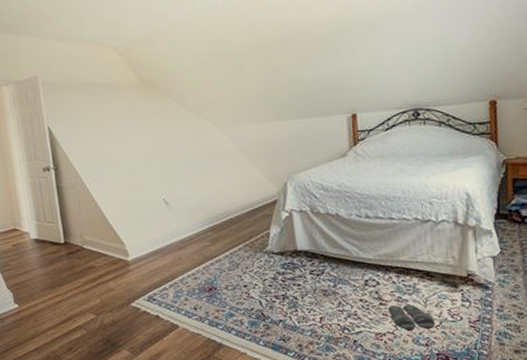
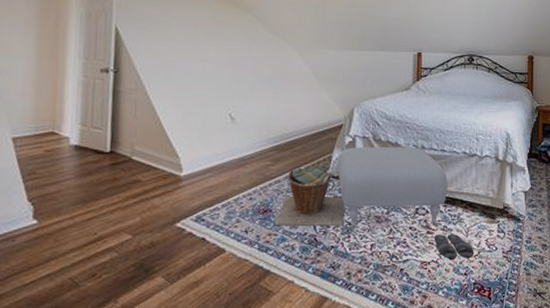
laundry basket: none [221,242,290,302] -> present [274,165,345,226]
ottoman: none [276,217,399,305] -> present [337,146,448,231]

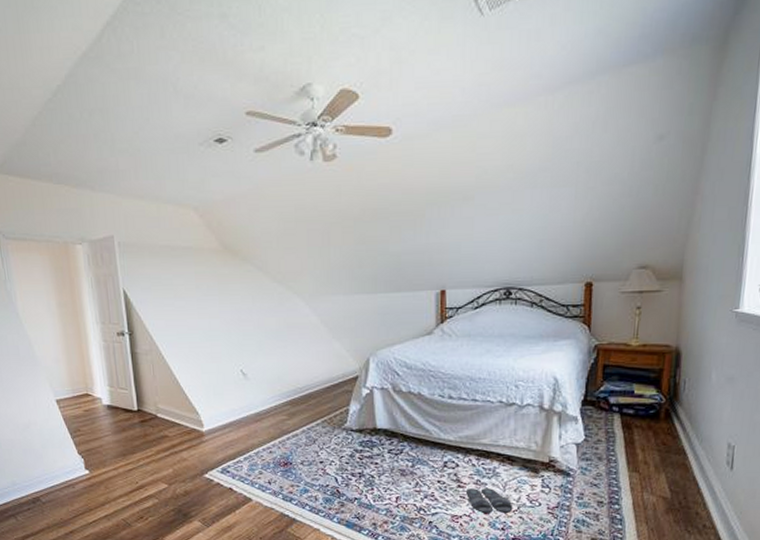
laundry basket: present [274,165,345,226] -> none [296,418,366,478]
ottoman: present [337,146,448,231] -> none [356,397,481,483]

